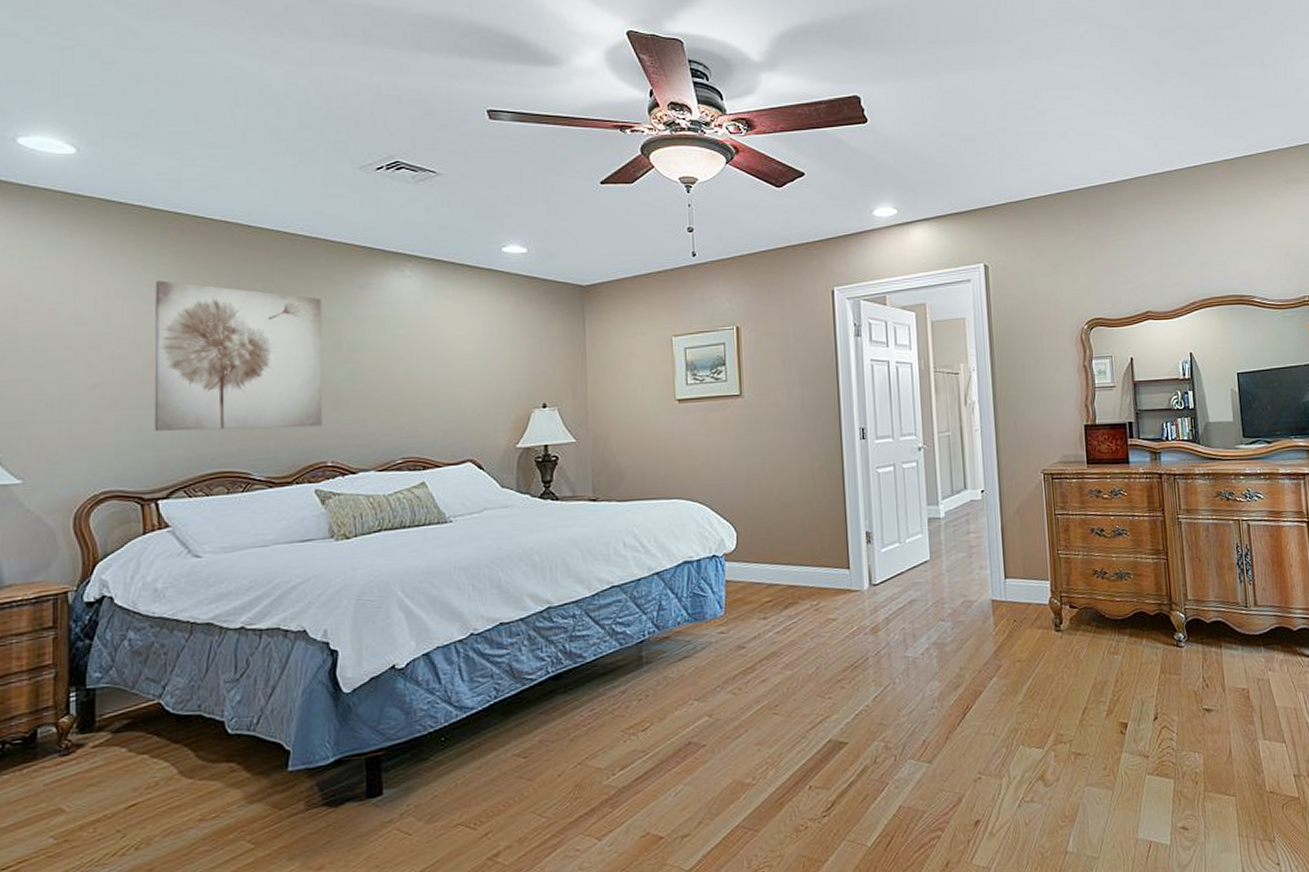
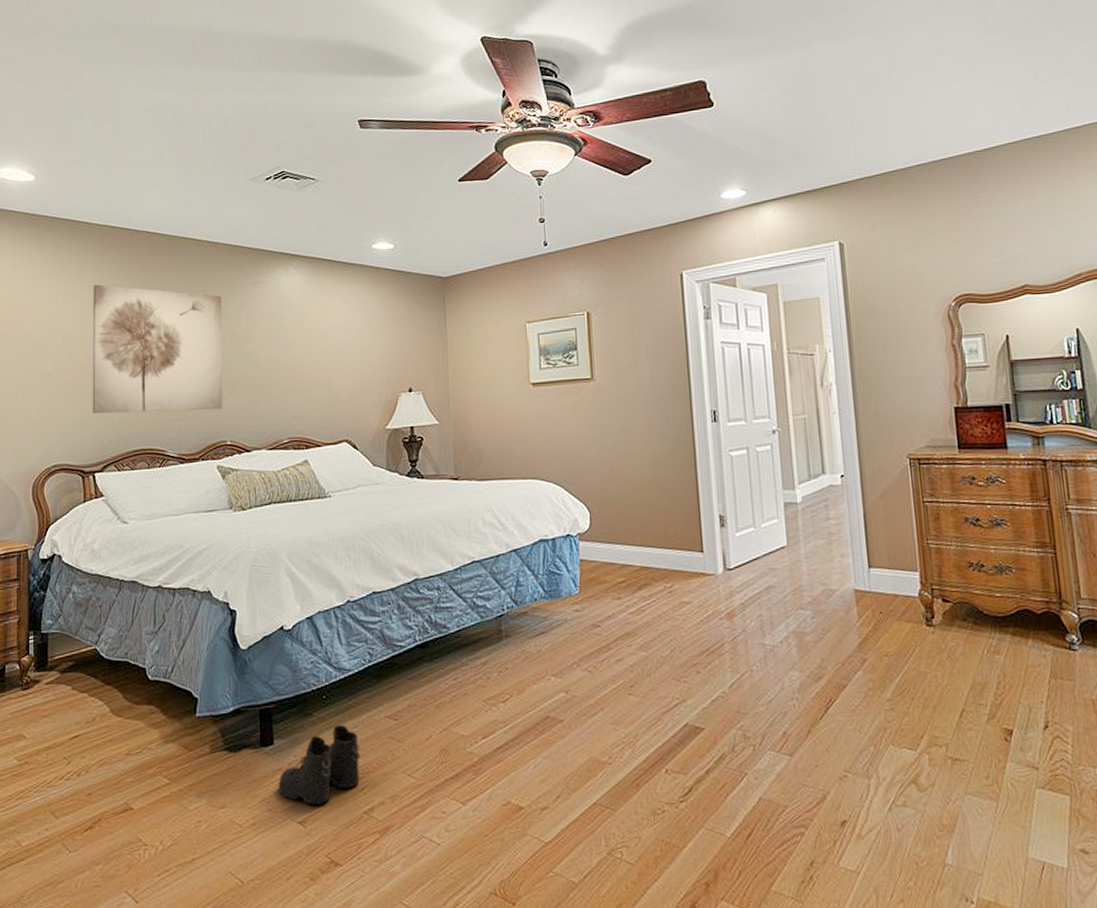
boots: none [387,767,484,857] -> present [278,725,360,805]

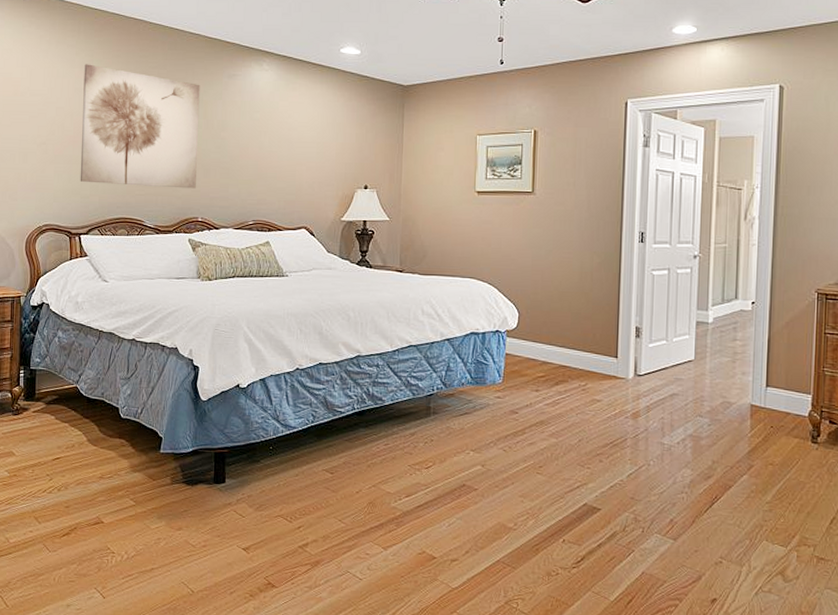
boots: present [278,725,360,805] -> none [227,472,299,536]

